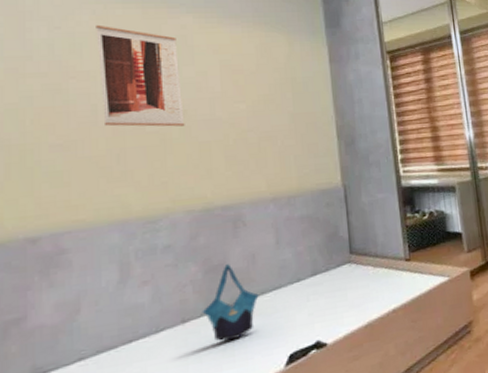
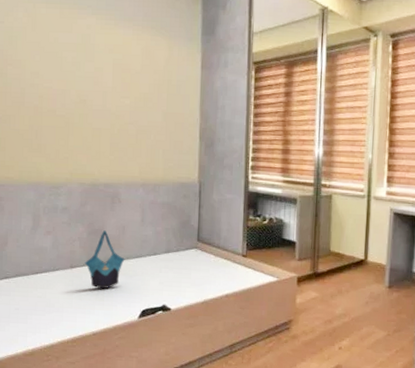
wall art: present [96,24,185,127] -> none [27,21,84,113]

